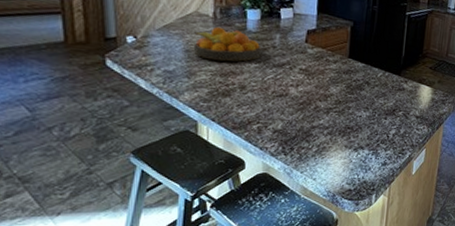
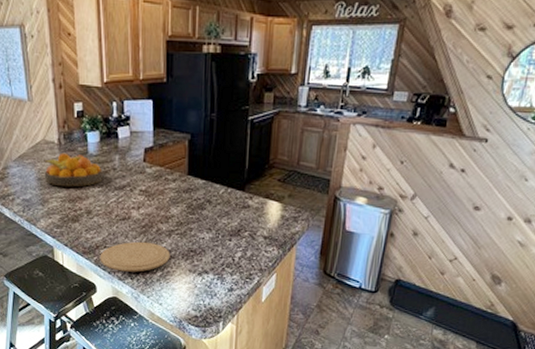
plate: none [251,117,328,148] -> present [100,241,171,272]

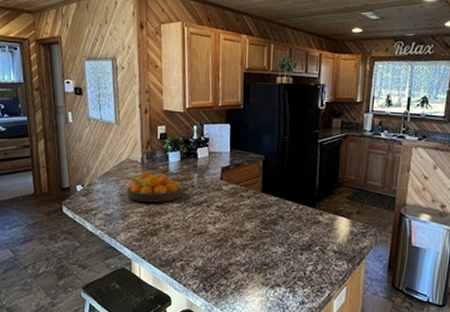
plate: present [100,241,171,272] -> none [175,255,244,285]

